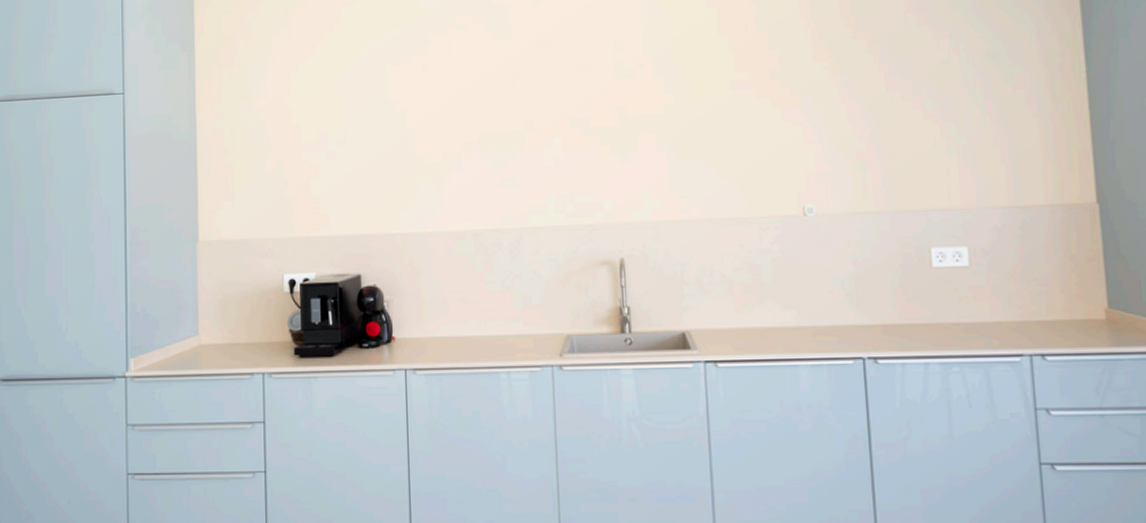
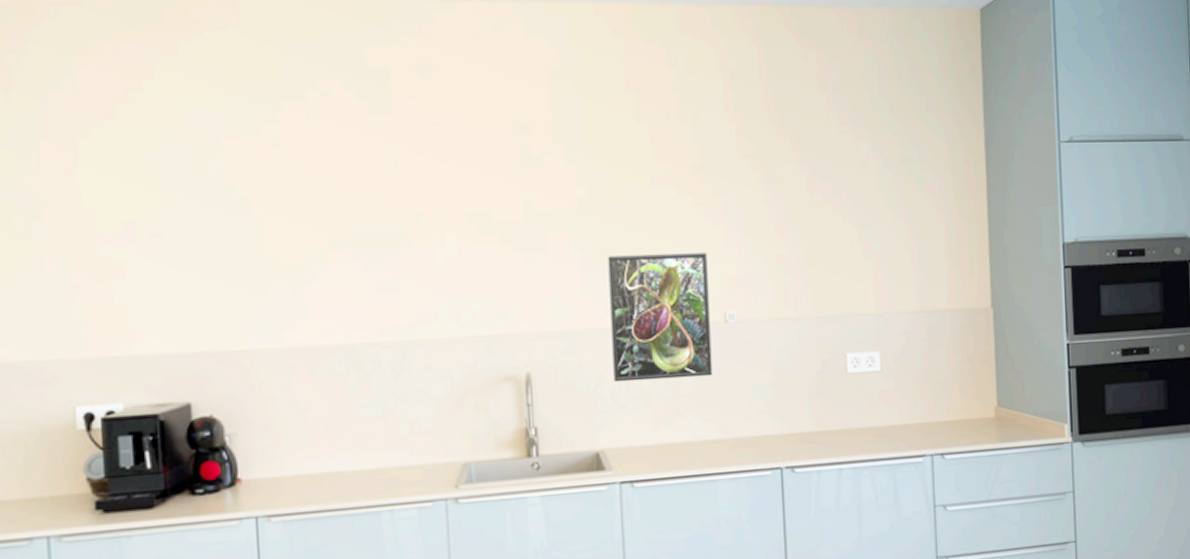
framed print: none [692,150,792,269] -> present [608,252,713,383]

